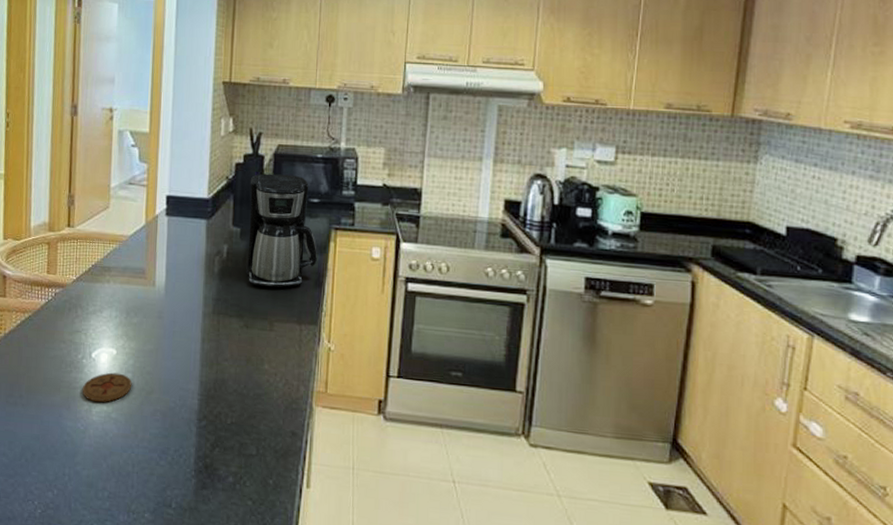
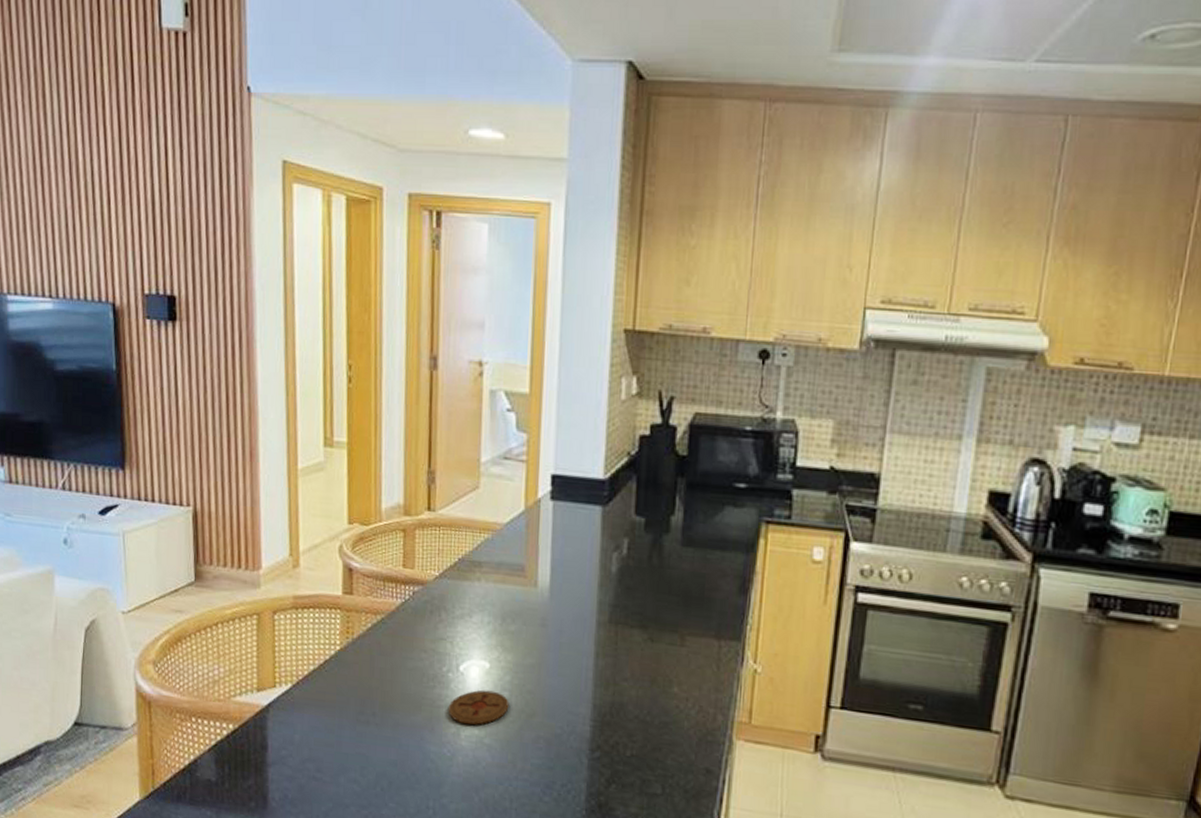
coffee maker: present [246,173,317,288] -> none [651,449,743,594]

